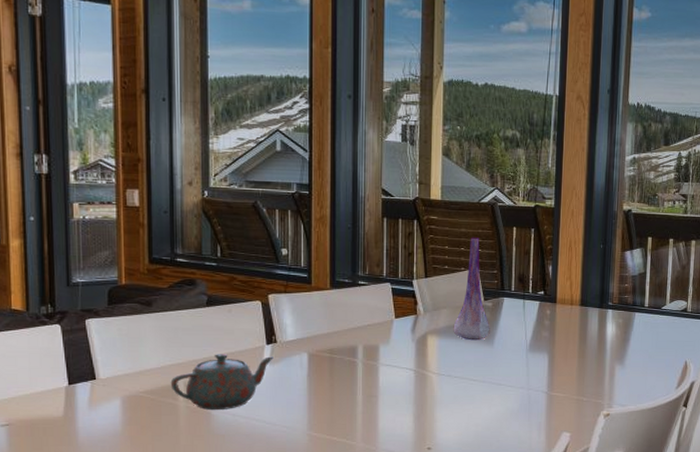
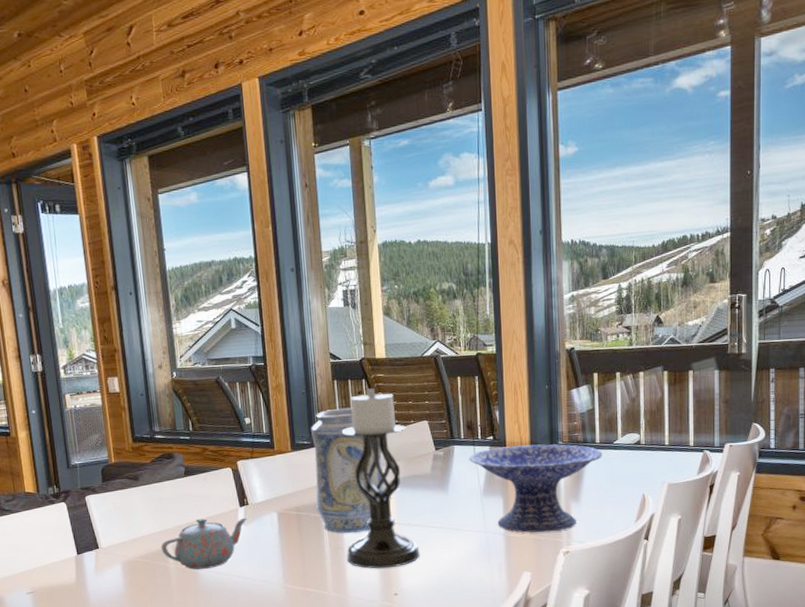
decorative vase: none [352,248,429,380] -> present [311,407,386,533]
candle holder: none [380,230,458,421] -> present [343,388,420,569]
vase: present [453,236,490,341] -> none [408,389,444,490]
decorative bowl: none [518,303,651,393] -> present [469,444,603,533]

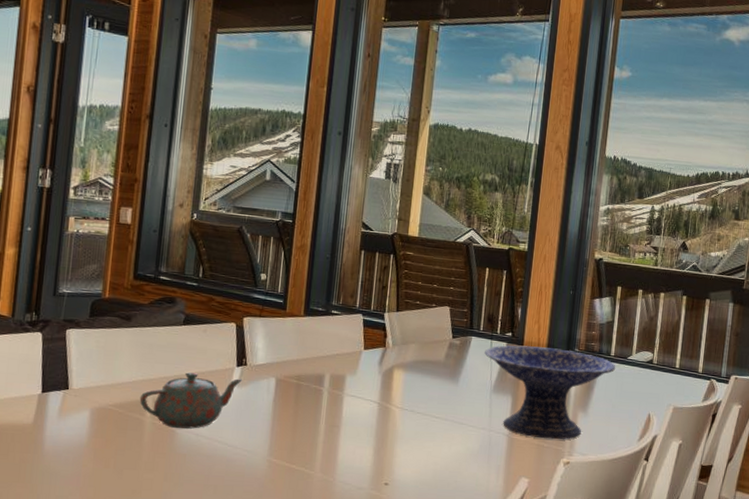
decorative vase: present [311,407,386,533] -> none [319,279,397,412]
candle holder: present [343,388,420,569] -> none [341,264,427,455]

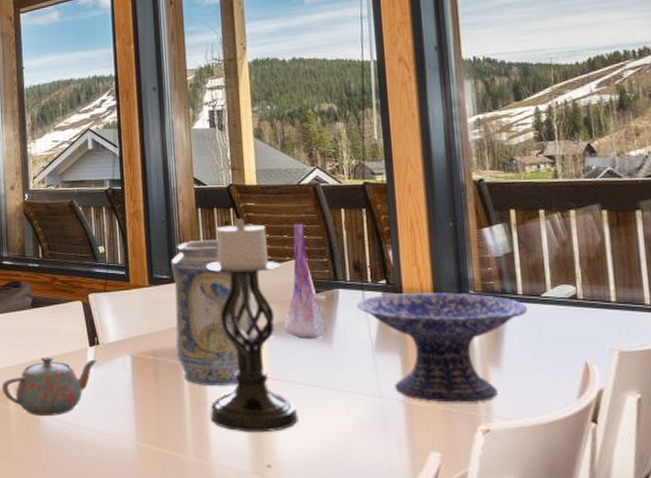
decorative vase: none [319,279,397,412] -> present [171,239,258,385]
candle holder: none [341,264,427,455] -> present [207,218,298,433]
vase: none [419,274,457,378] -> present [283,222,327,340]

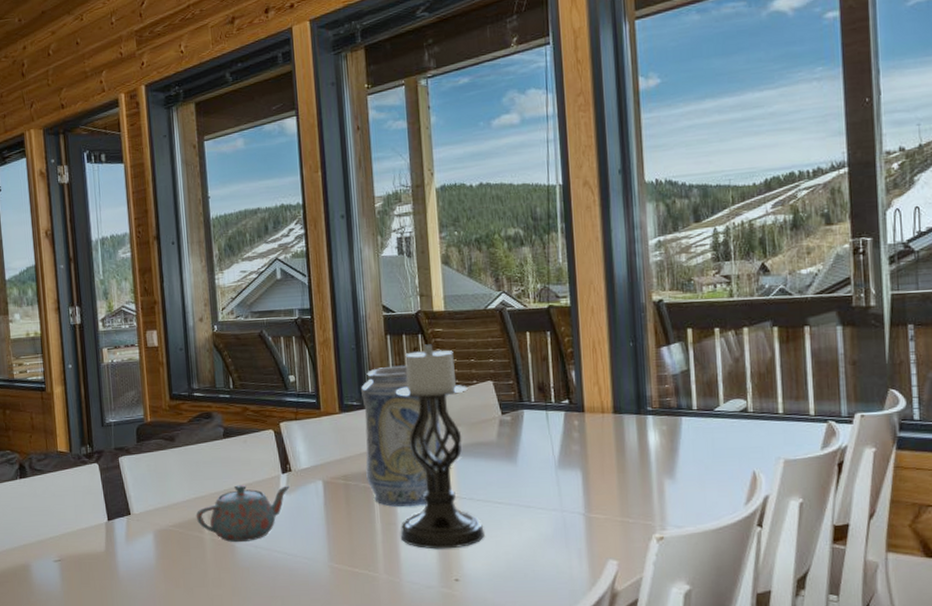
vase: present [283,222,327,340] -> none [470,346,512,459]
decorative bowl: present [357,292,528,403] -> none [541,410,702,514]

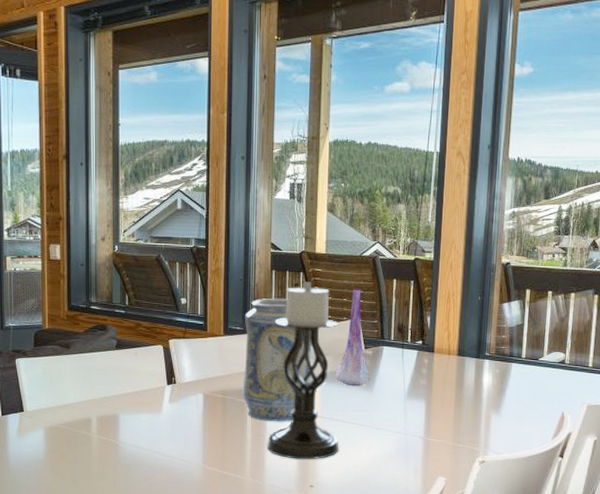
teapot: present [196,485,290,543] -> none [85,392,173,443]
vase: none [470,346,512,459] -> present [335,288,370,387]

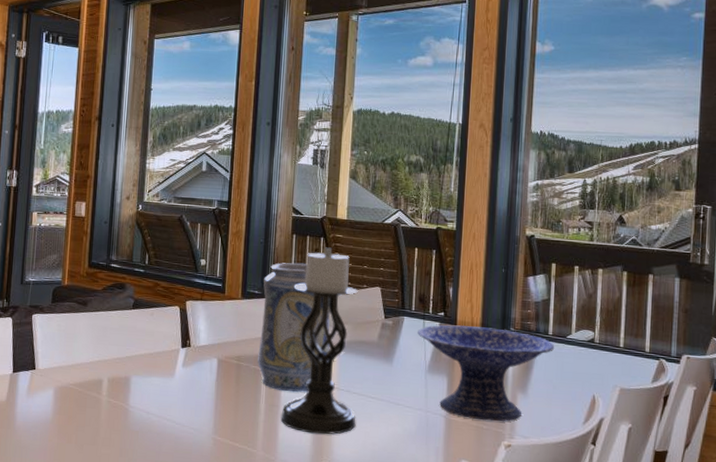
vase: present [335,288,370,387] -> none [353,255,390,358]
decorative bowl: none [397,352,528,440] -> present [418,325,555,422]

